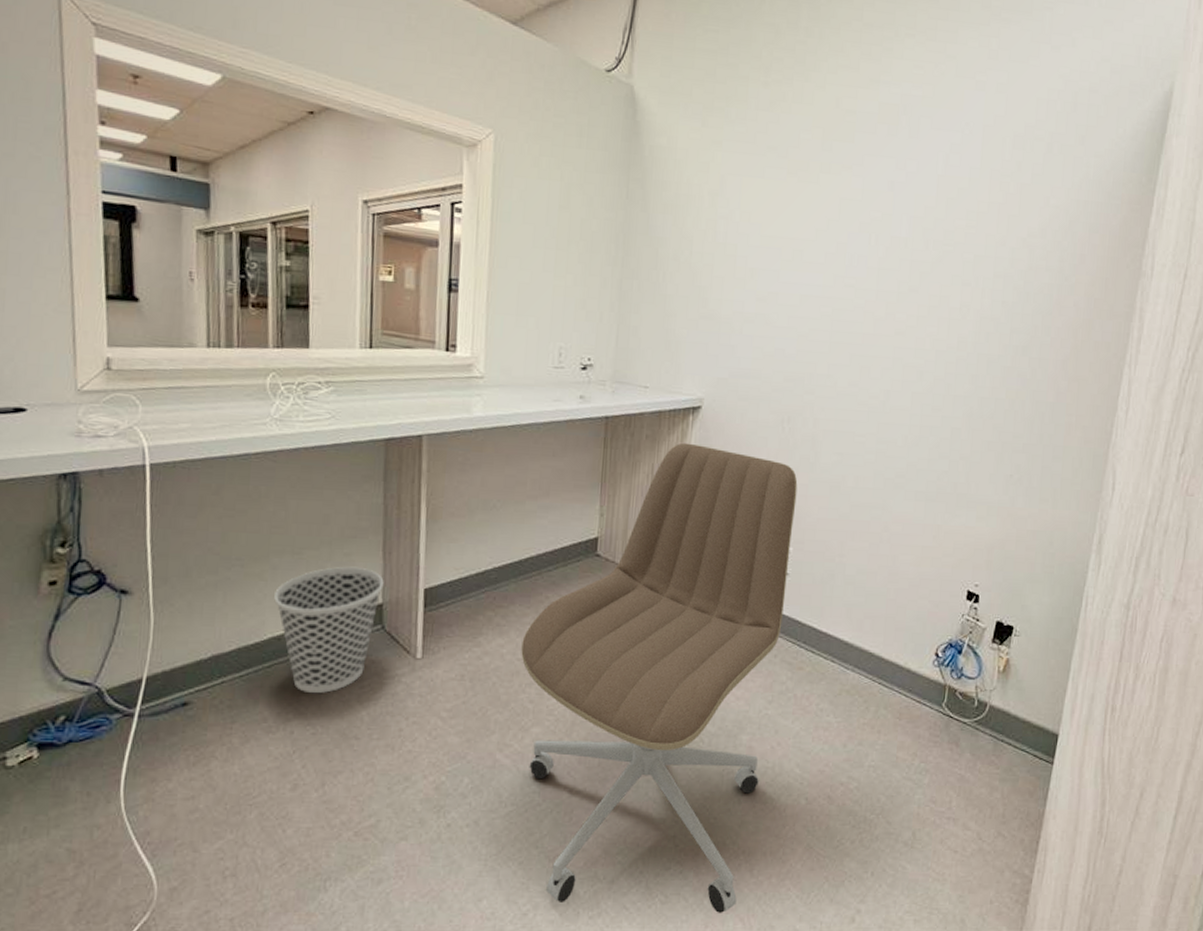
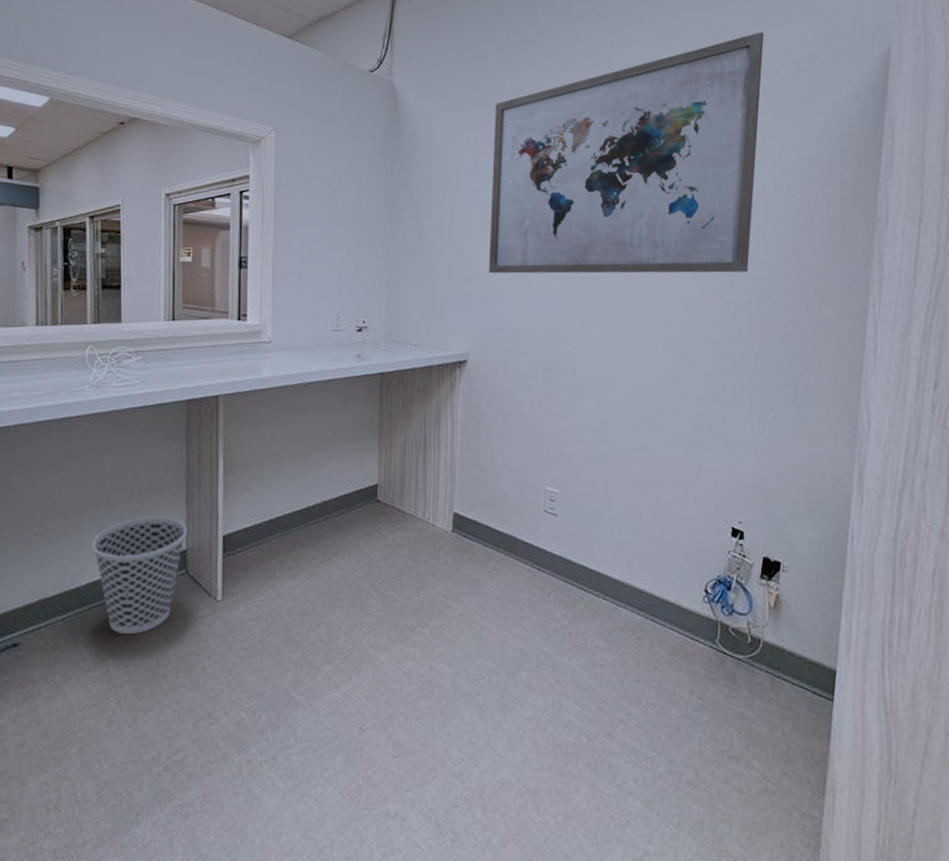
office chair: present [521,442,798,913] -> none [311,394,560,852]
wall art: none [730,57,1043,324] -> present [489,32,764,274]

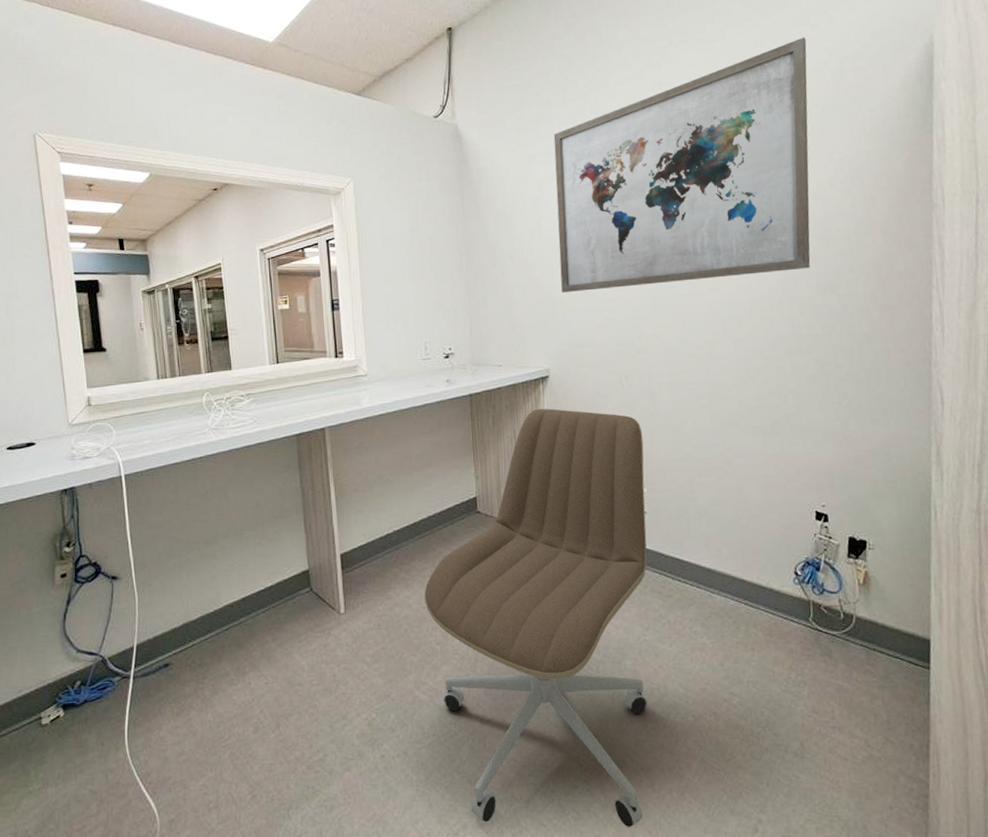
wastebasket: present [92,517,187,635] -> none [225,542,308,650]
office chair: none [311,394,560,852] -> present [424,408,647,827]

